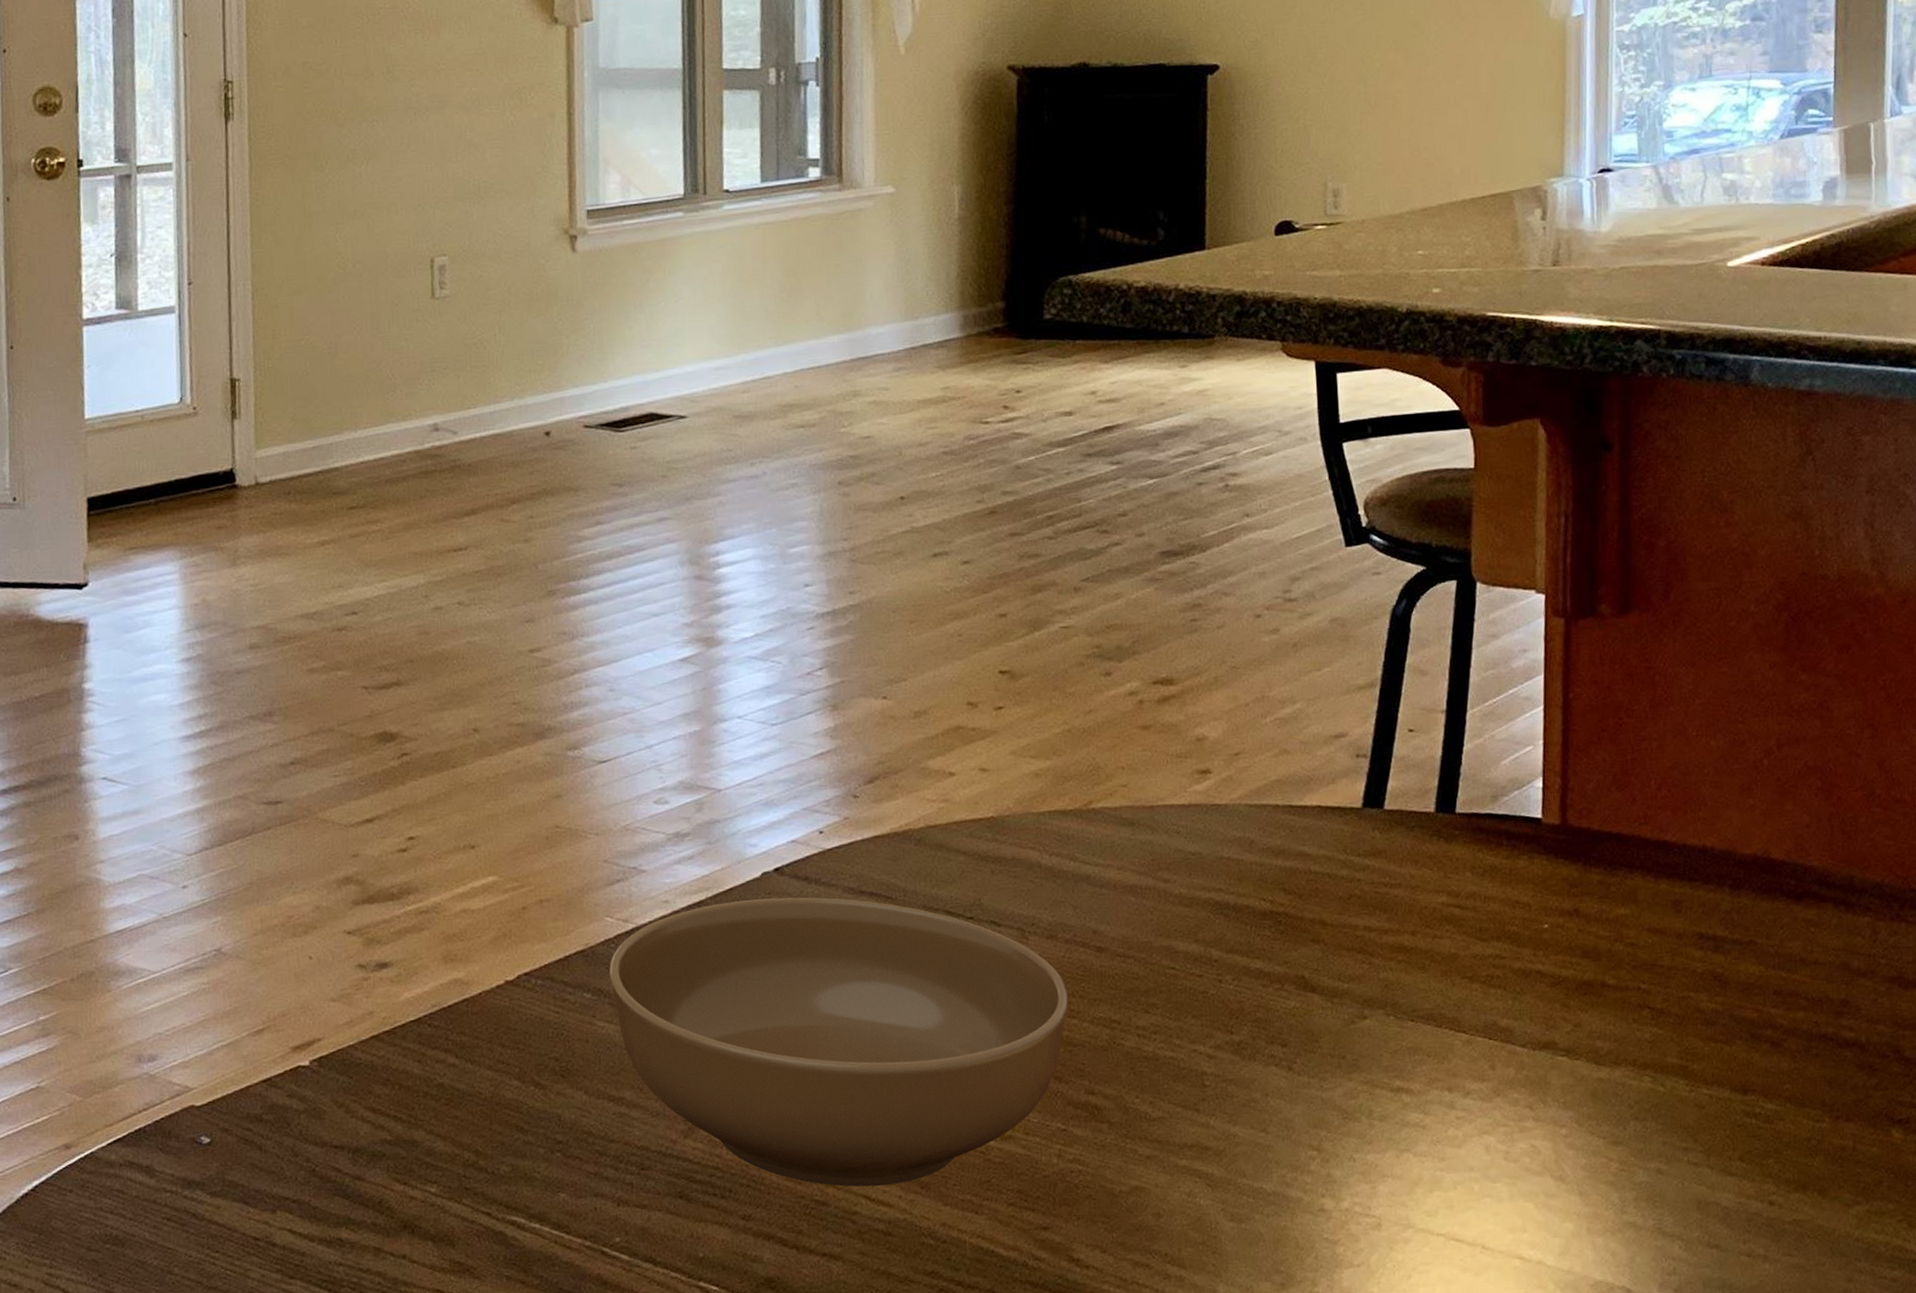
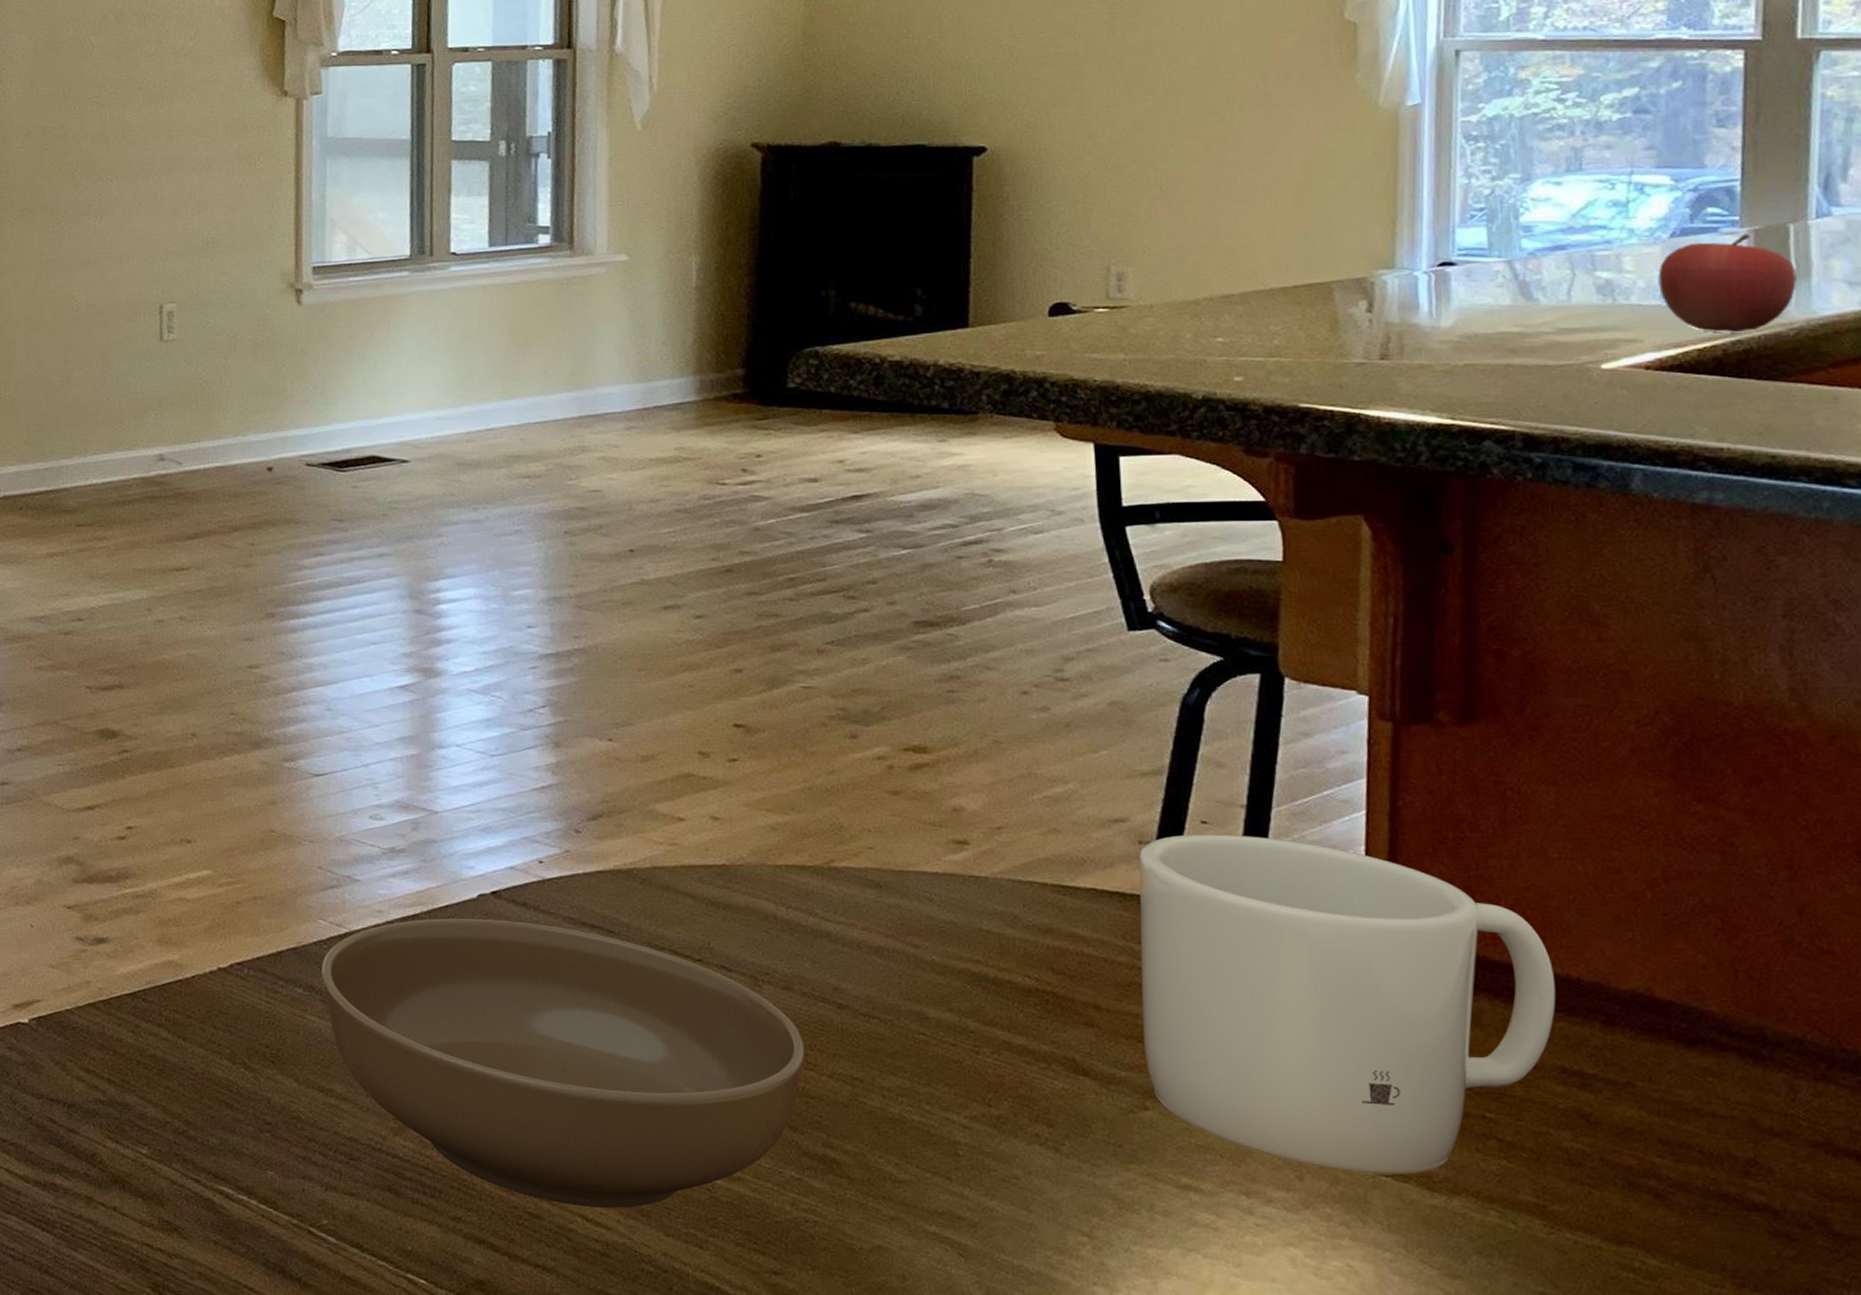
mug: none [1356,739,1695,1056] -> present [1138,834,1556,1175]
fruit: none [1771,132,1876,228] -> present [1658,233,1797,333]

